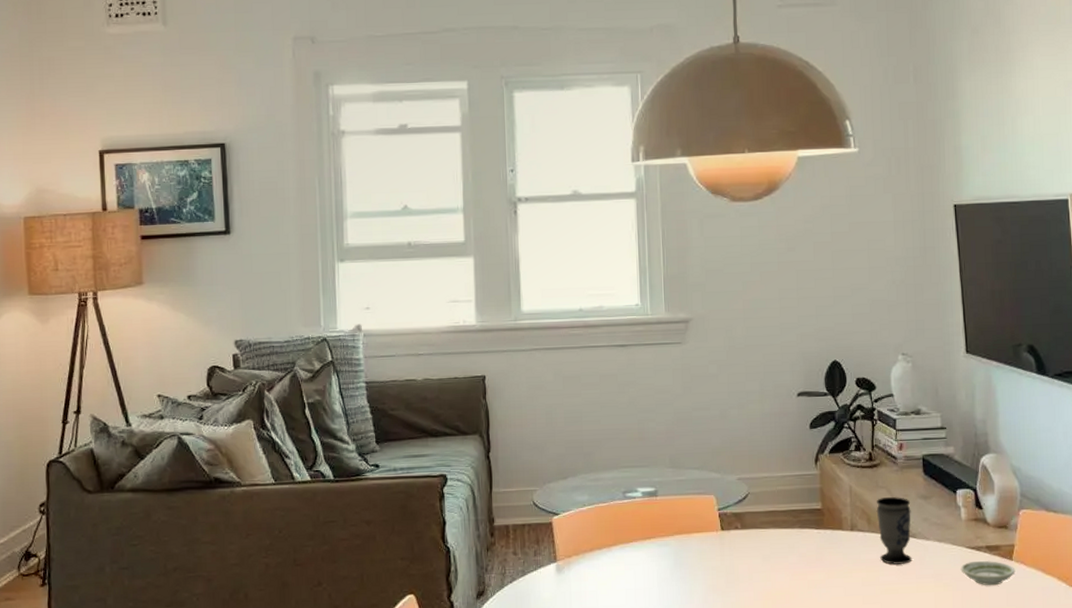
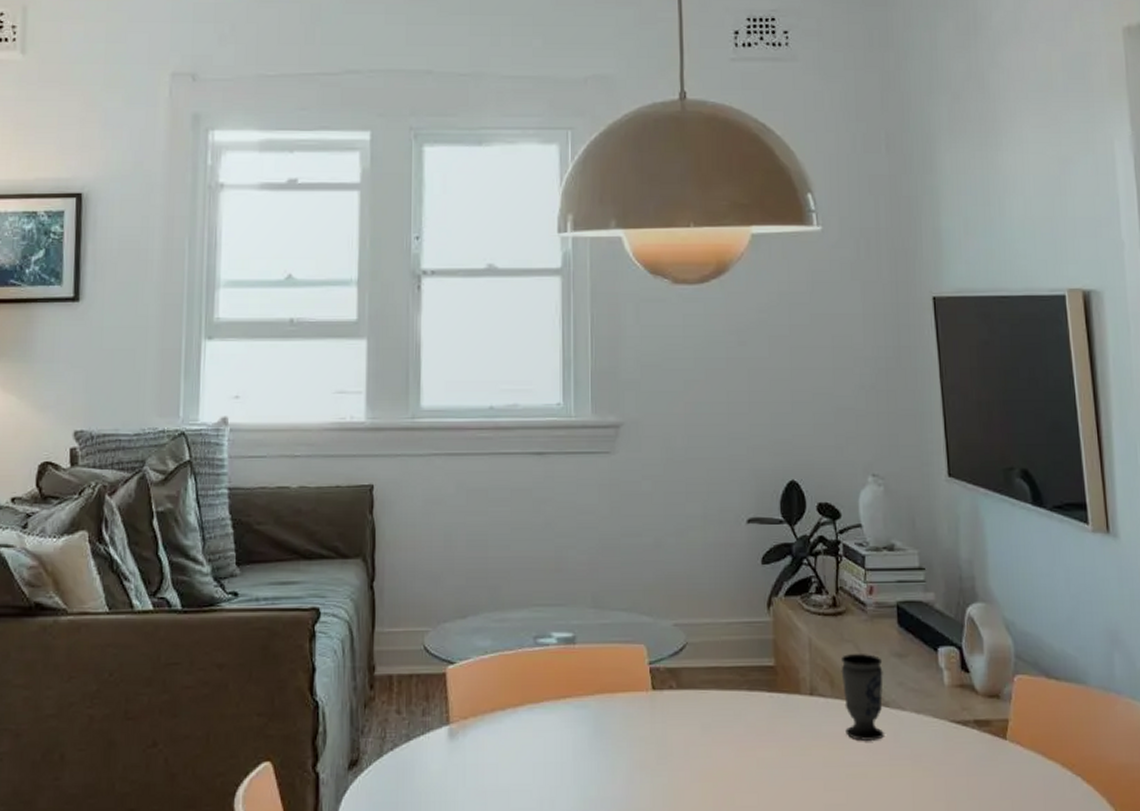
saucer: present [960,560,1016,586] -> none [943,738,1010,772]

